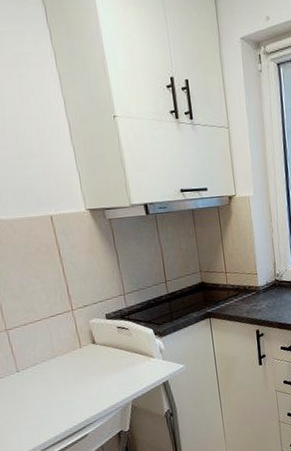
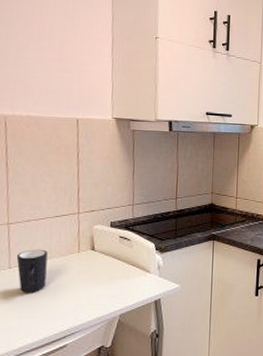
mug: none [21,349,56,392] -> present [16,249,48,292]

